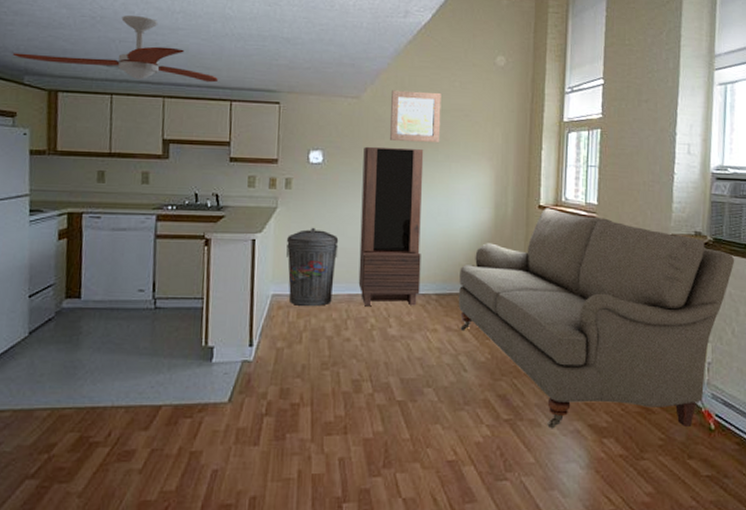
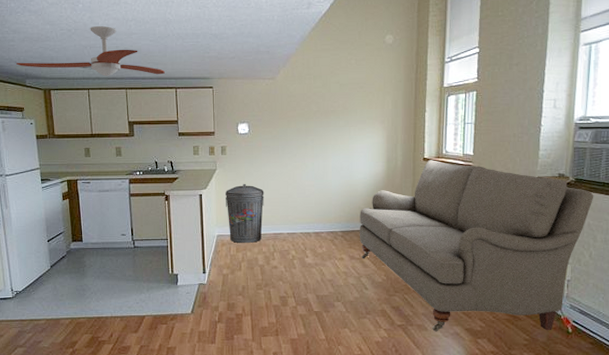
bookcase: present [358,146,424,307] -> none [280,117,329,242]
wall art: present [390,90,441,143] -> none [300,70,341,112]

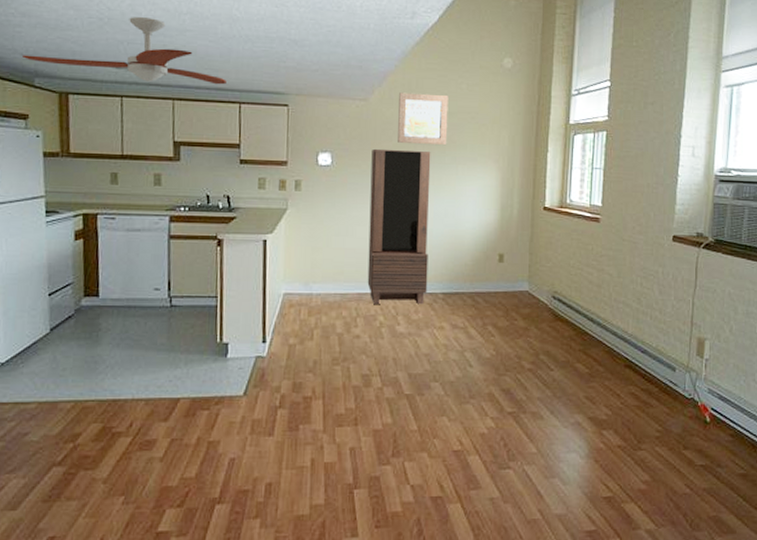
trash can: present [226,183,265,244] -> none [297,228,348,306]
bookcase: none [280,117,329,242] -> present [367,148,431,305]
wall art: none [300,70,341,112] -> present [398,92,449,146]
sofa: present [359,160,594,332] -> none [464,209,735,421]

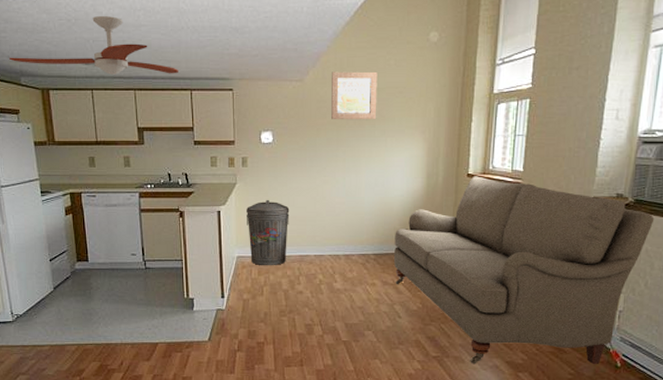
trash can: none [297,228,348,306] -> present [247,199,290,266]
bookcase: present [367,148,431,305] -> none [308,125,362,265]
sofa: none [464,209,735,421] -> present [393,176,654,365]

